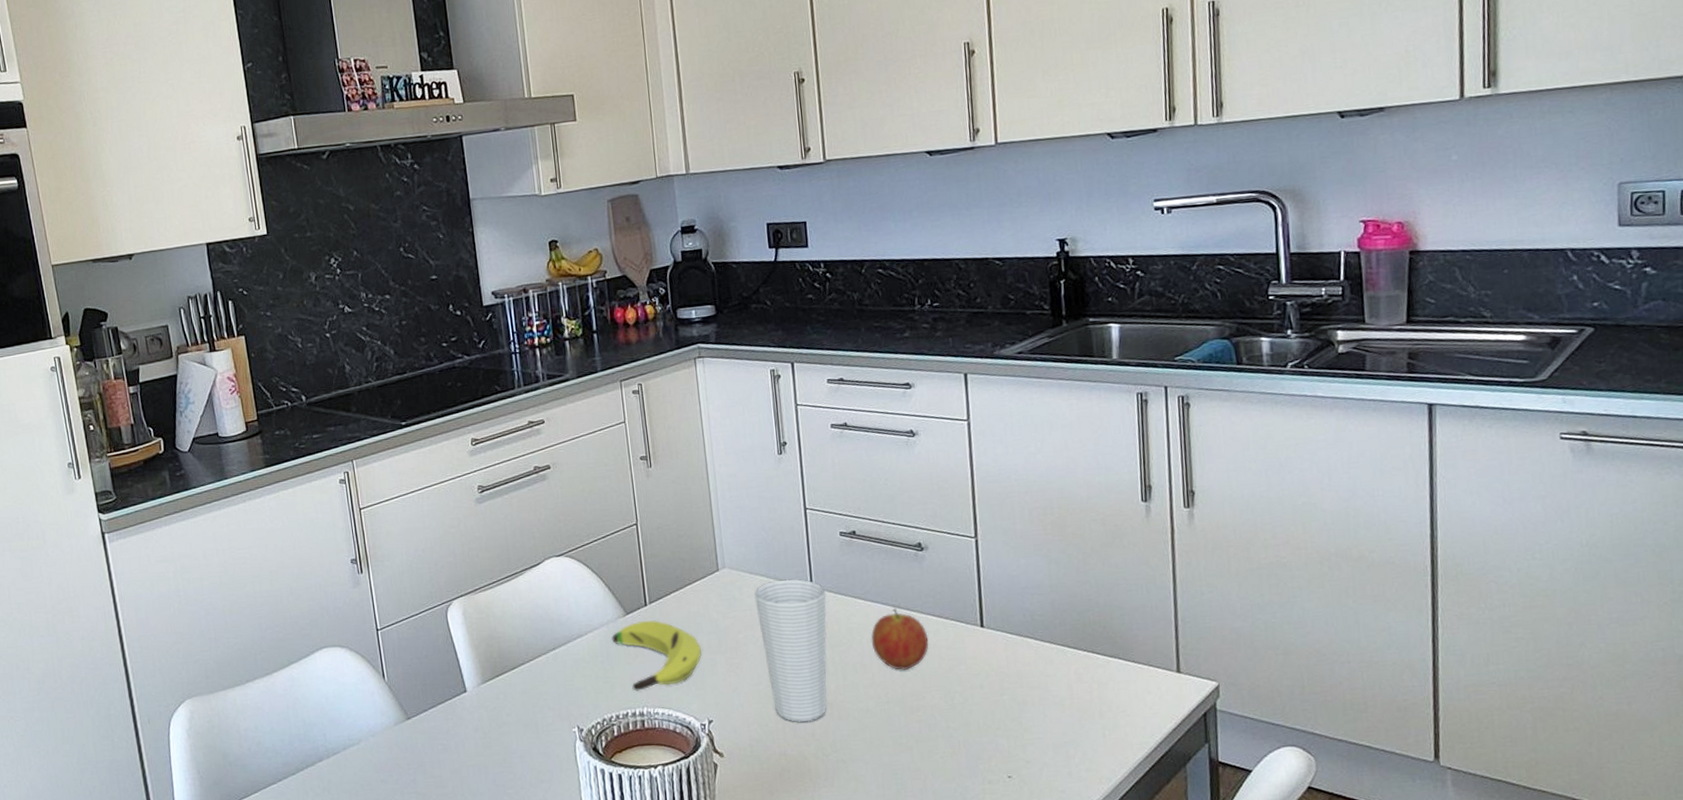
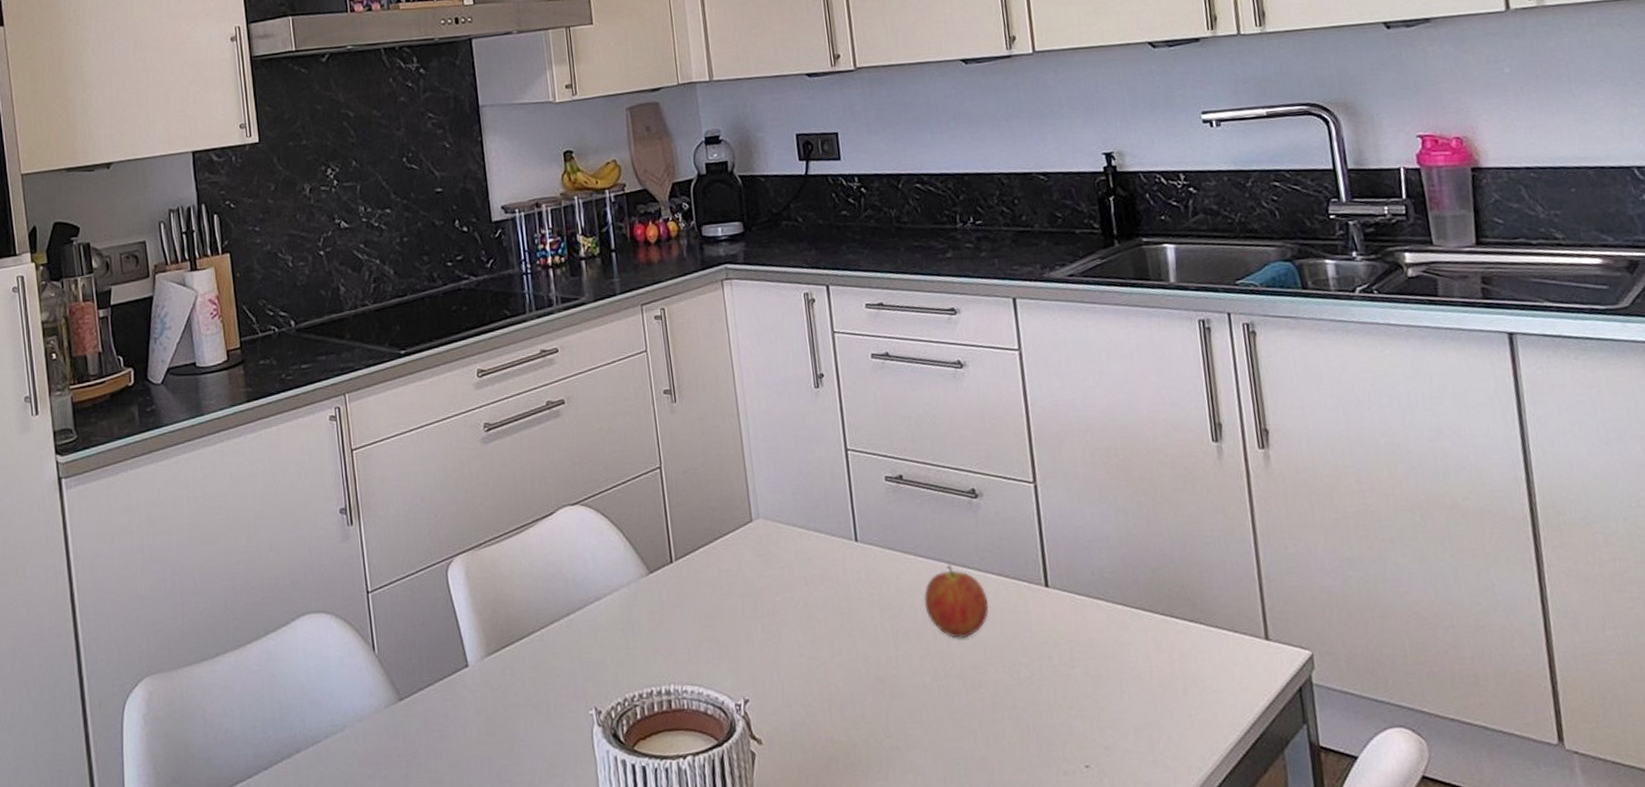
banana: present [612,620,702,691] -> none [633,580,736,665]
cup: present [753,579,827,722] -> none [791,531,878,701]

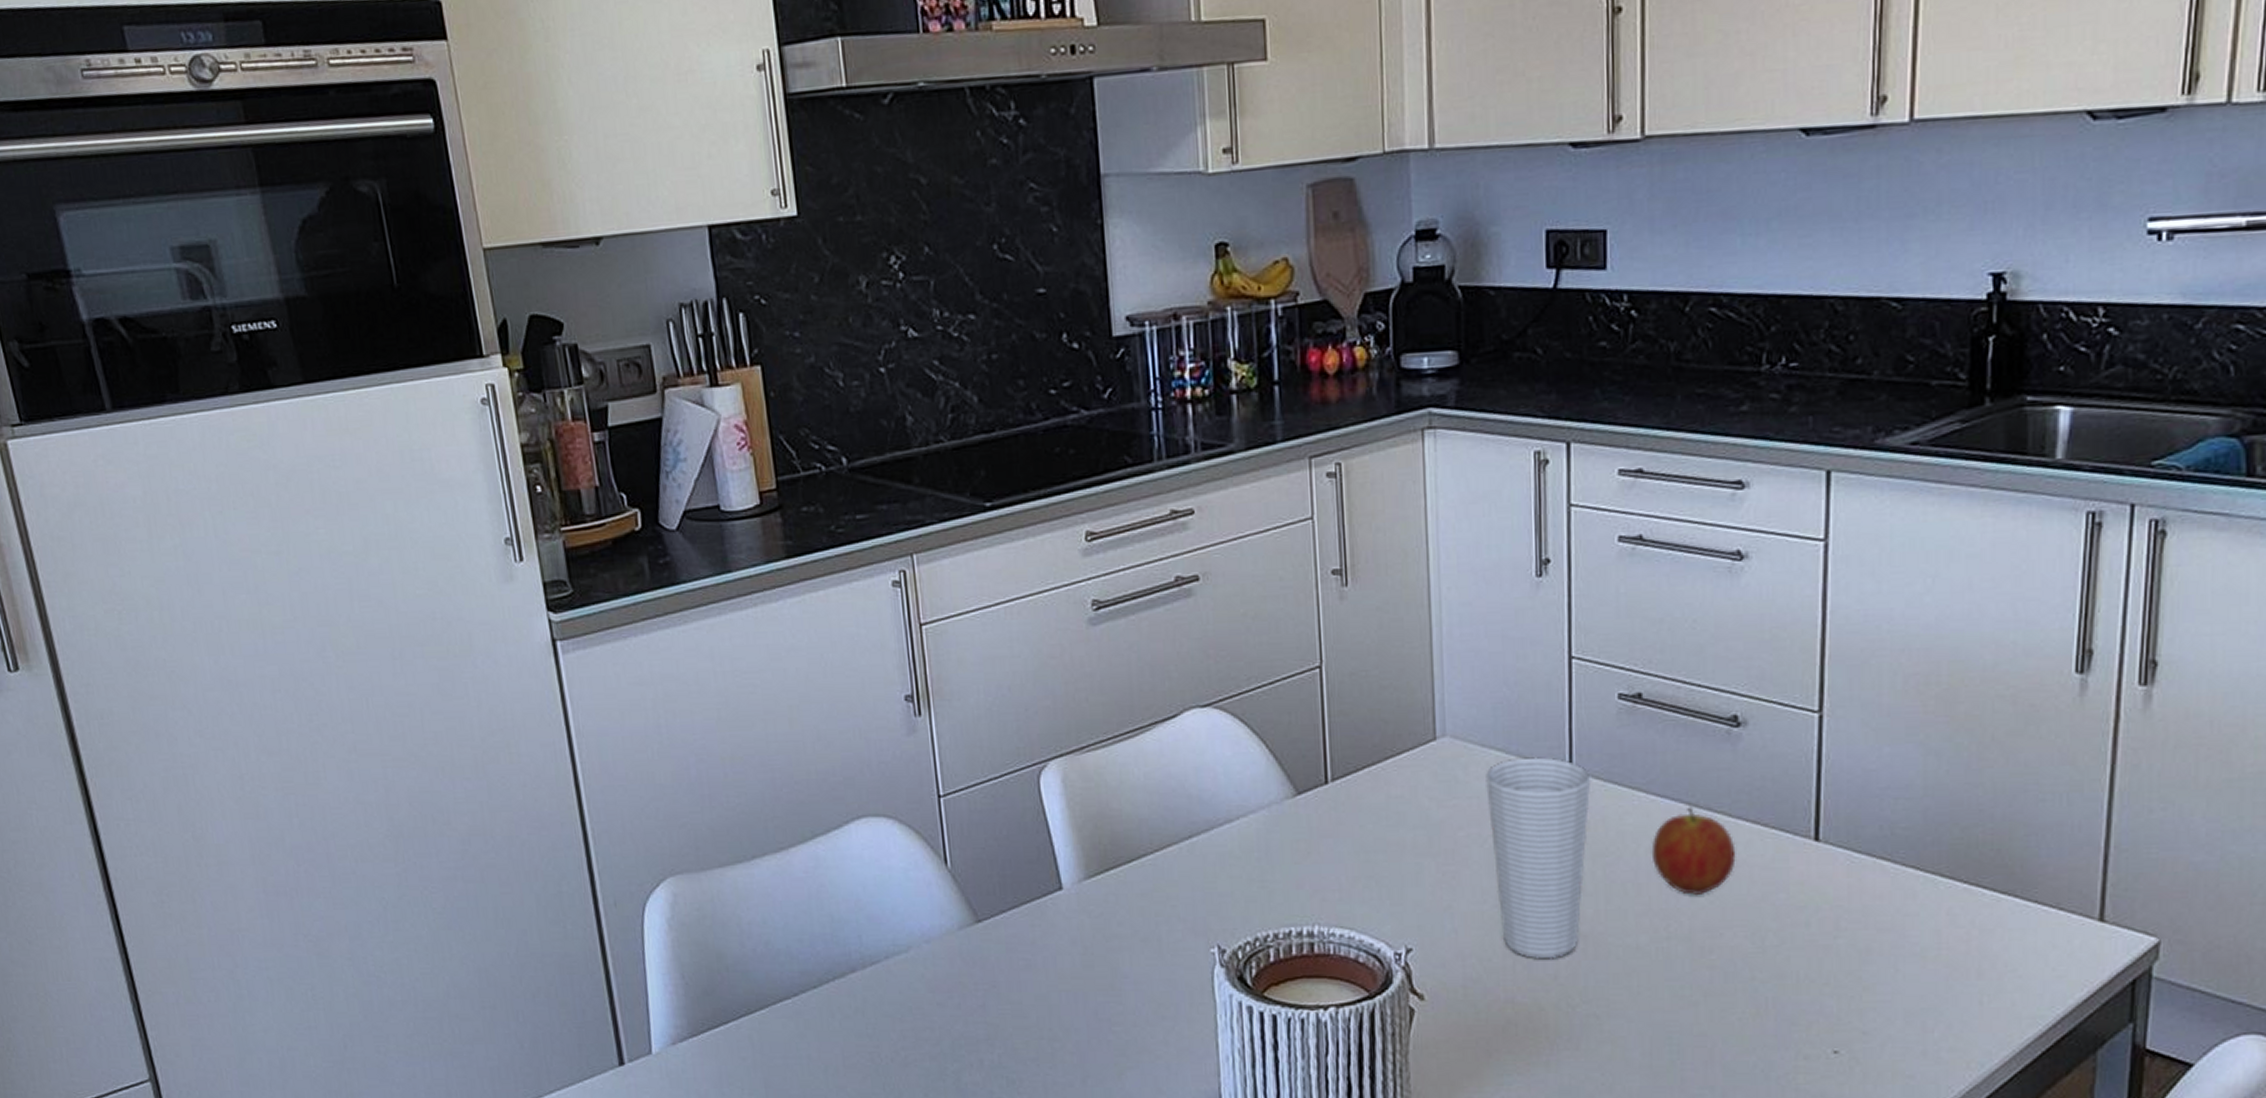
cup: none [791,531,878,701] -> present [1484,757,1592,959]

